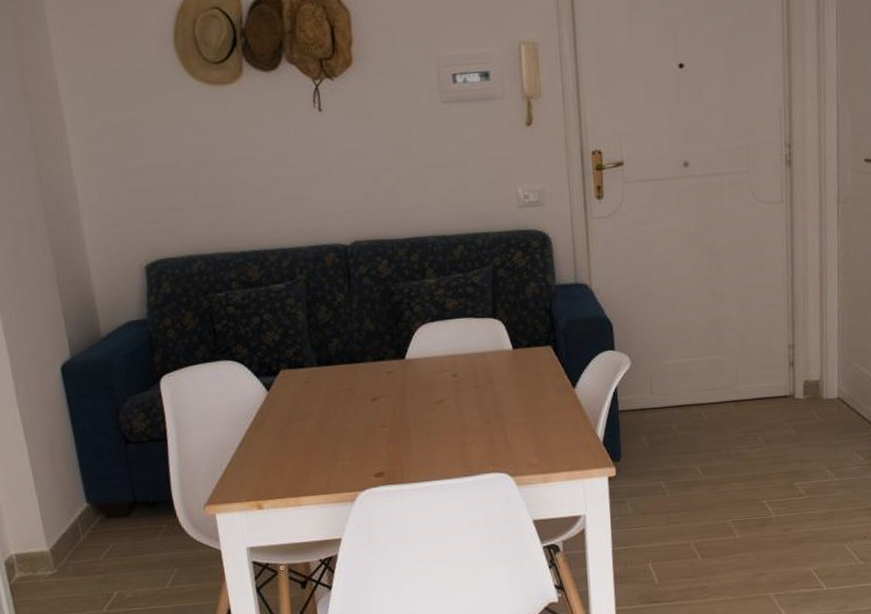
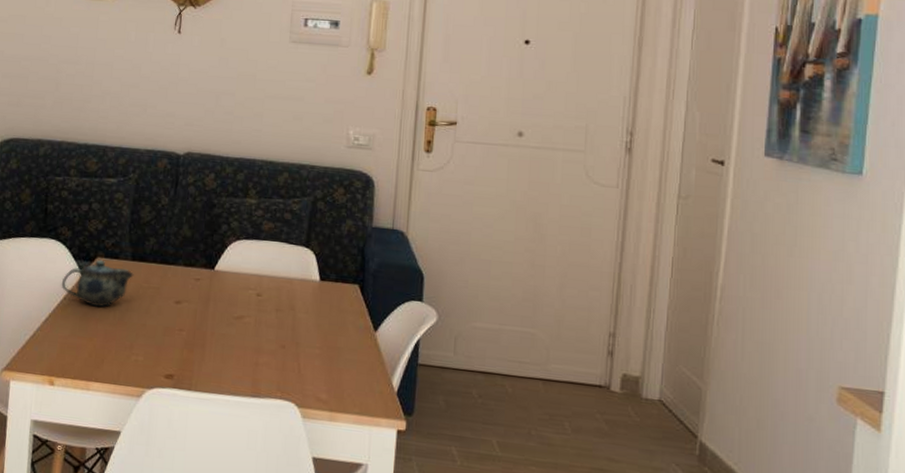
teapot: none [247,371,323,422] -> present [61,259,134,308]

